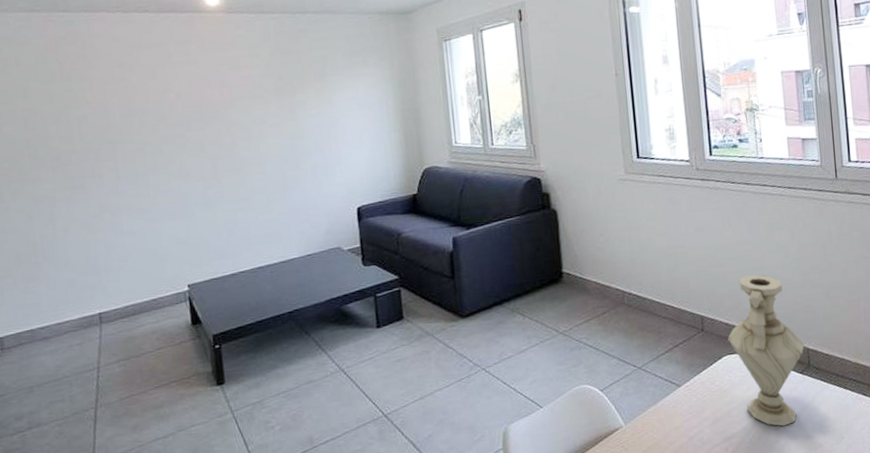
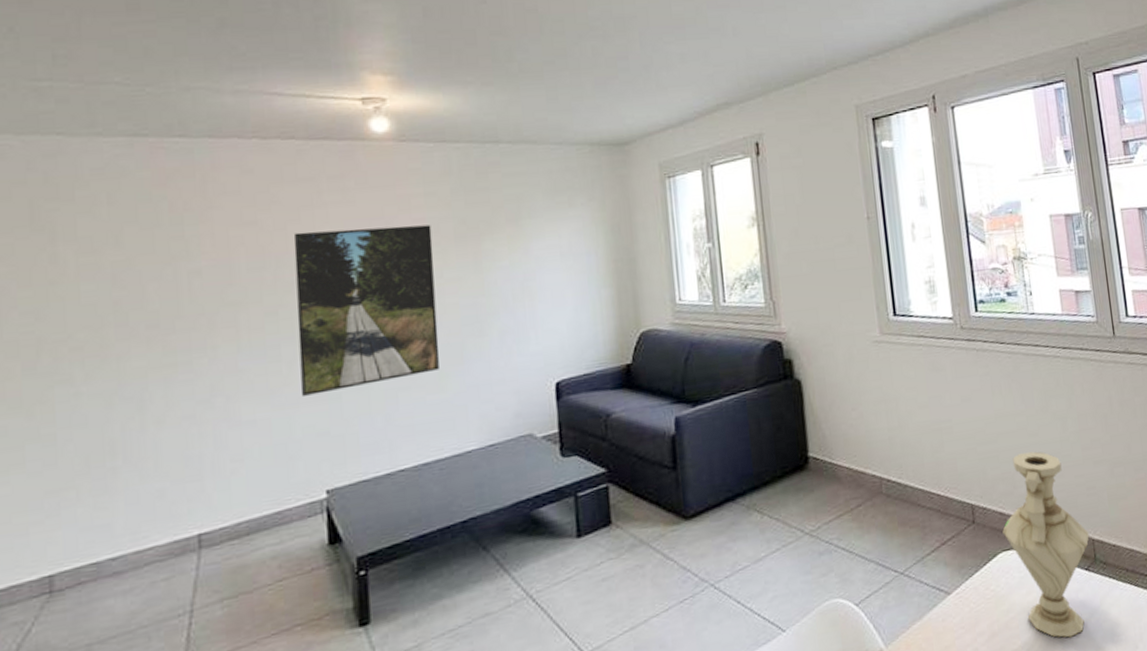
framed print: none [152,80,267,214] -> present [293,224,440,396]

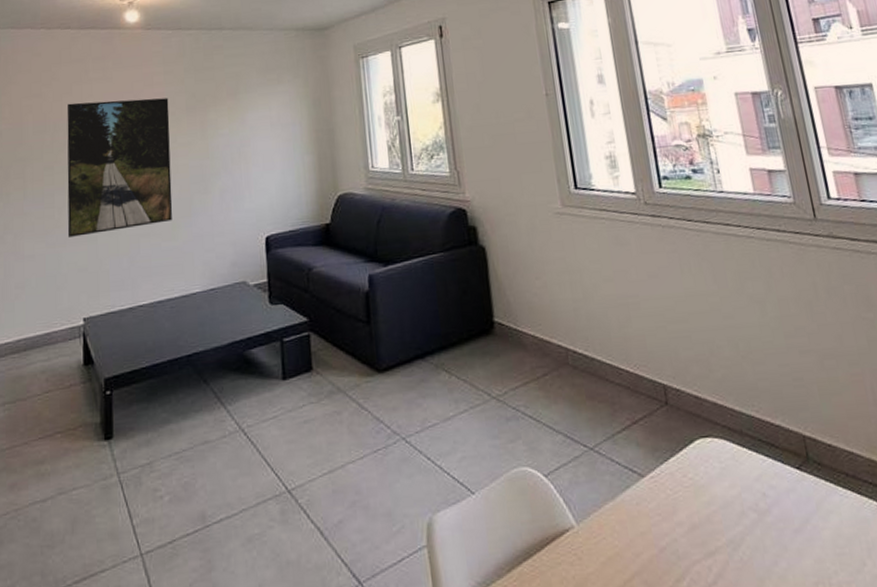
vase: present [1002,451,1089,638] -> none [699,335,799,542]

